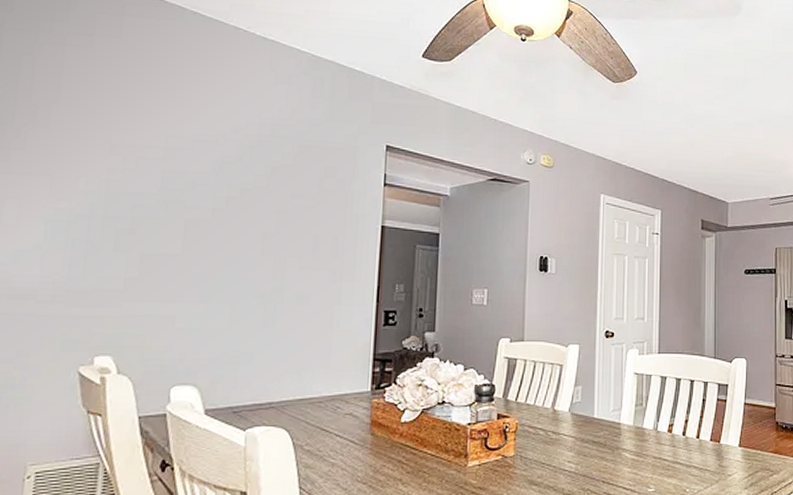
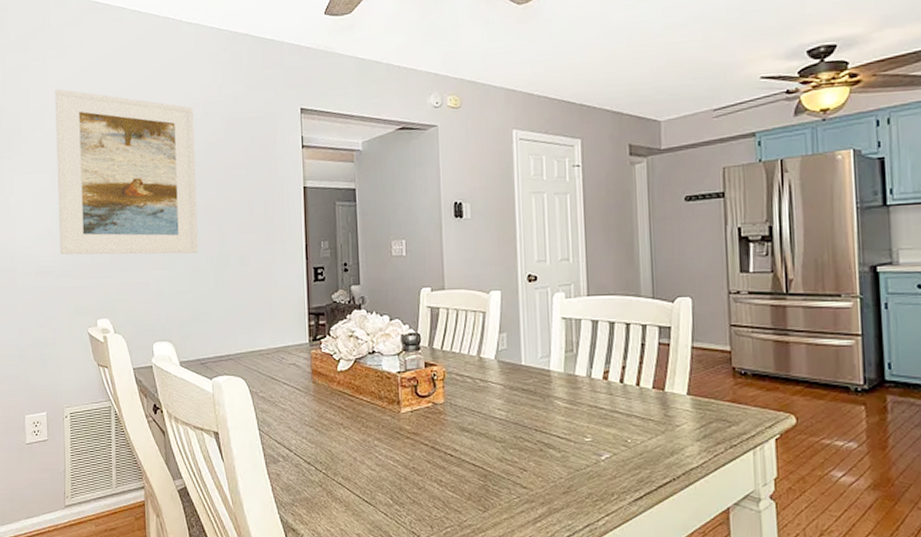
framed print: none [50,80,258,286] -> present [55,88,198,255]

